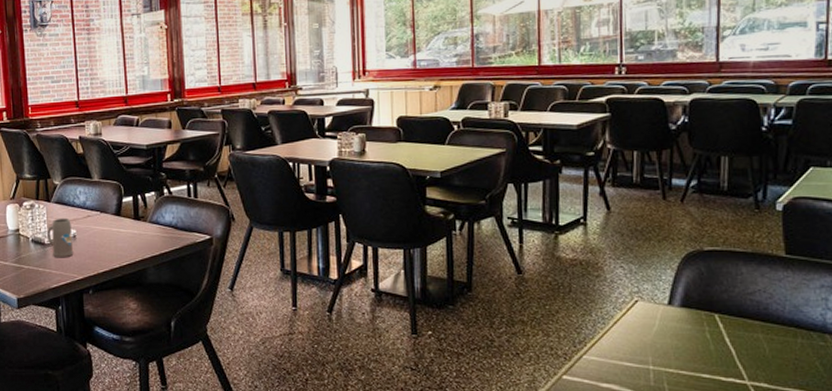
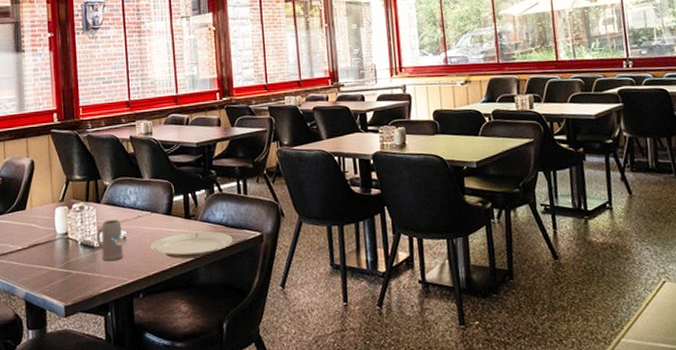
plate: none [100,233,182,258] -> present [150,231,233,259]

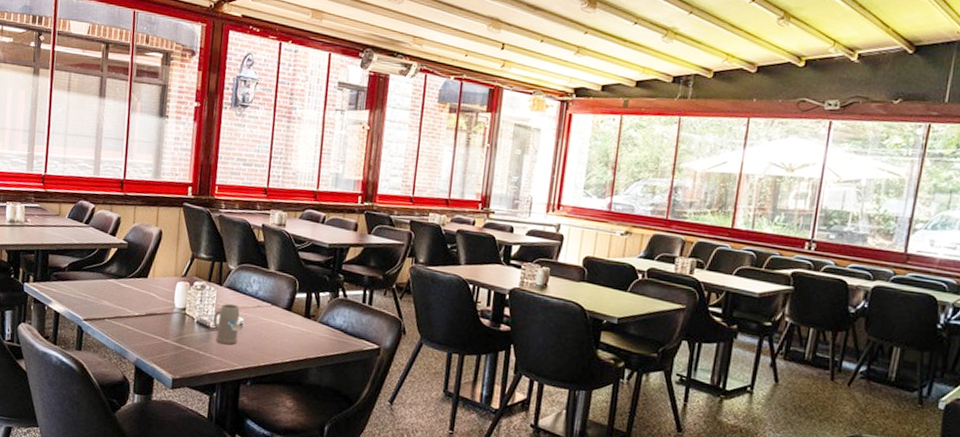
plate: present [150,231,233,259] -> none [265,330,350,359]

